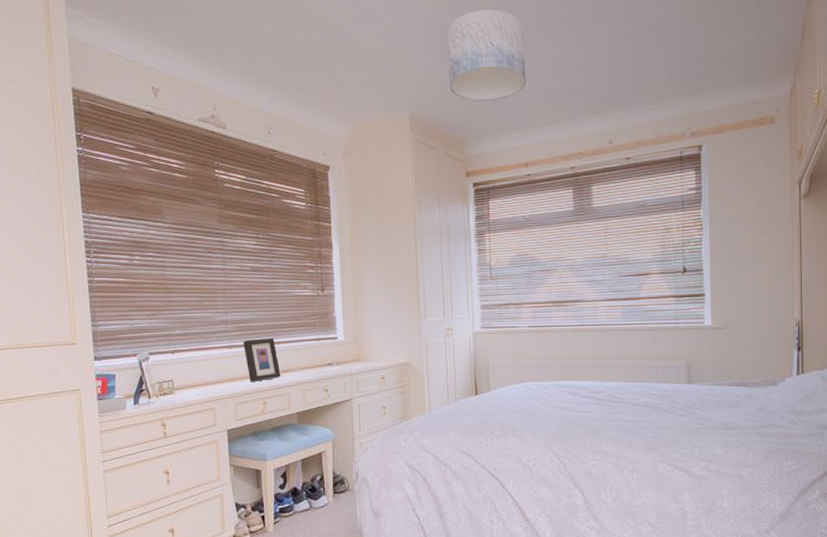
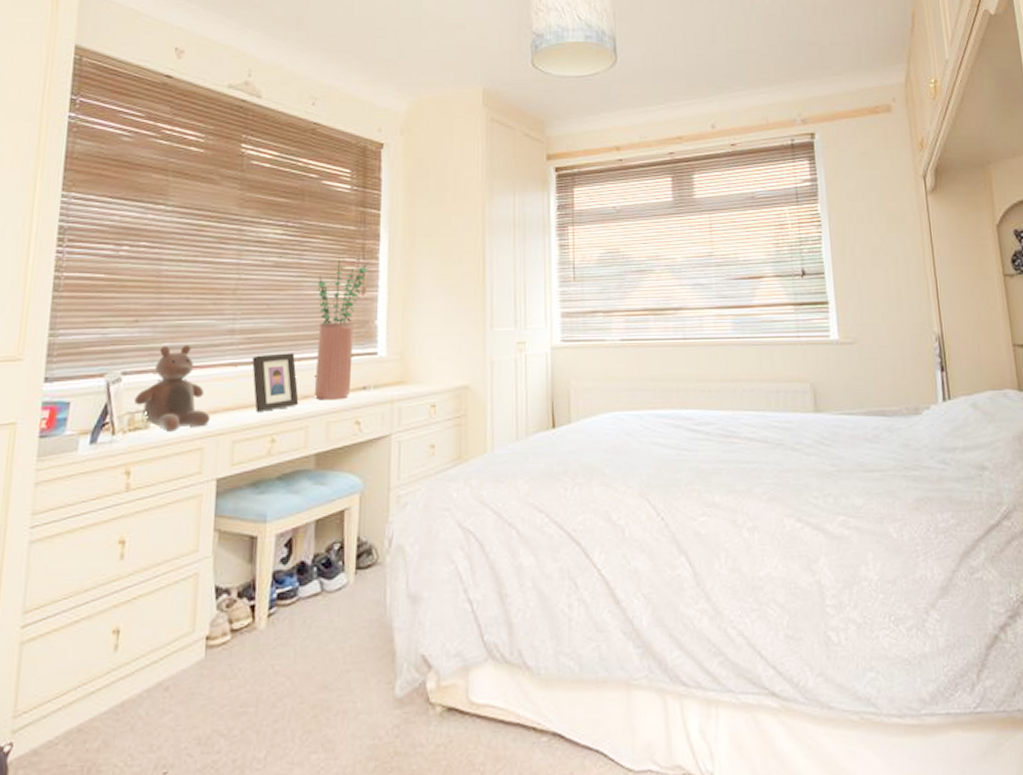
stuffed bear: none [161,332,217,396] -> present [134,344,210,432]
vase: none [286,265,325,374] -> present [313,260,369,400]

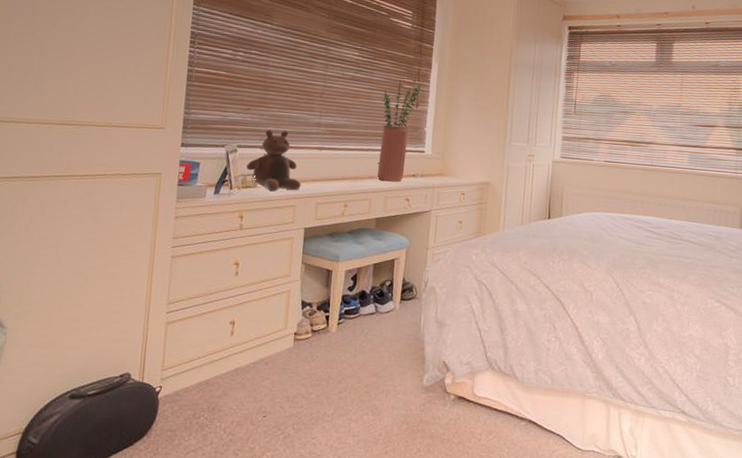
picture frame: present [252,353,299,413] -> none [332,144,366,185]

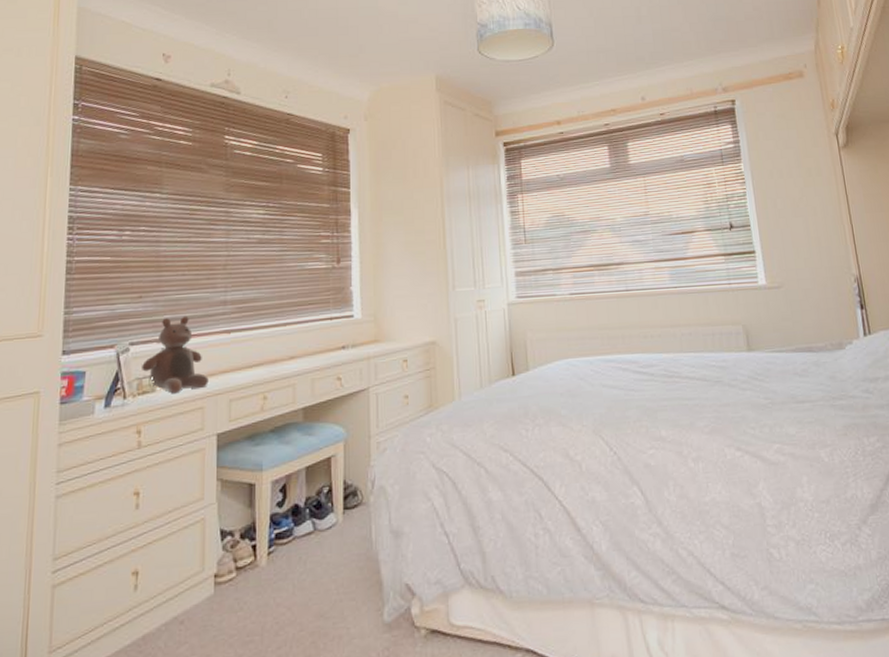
vase: present [376,80,422,182] -> none [297,234,342,360]

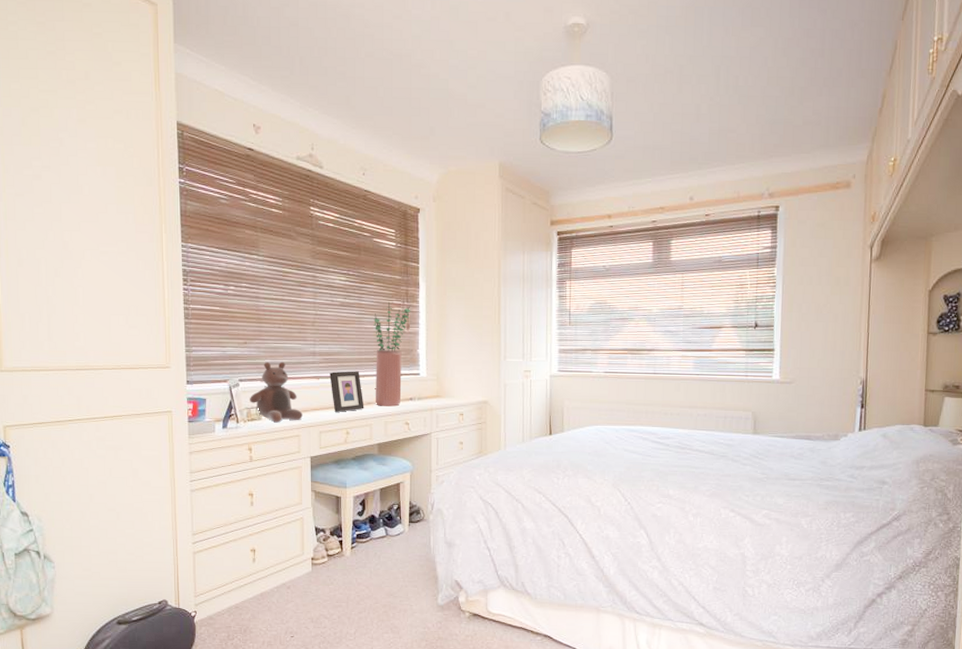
picture frame: none [243,319,286,374] -> present [329,371,364,413]
vase: none [297,234,342,360] -> present [374,302,411,407]

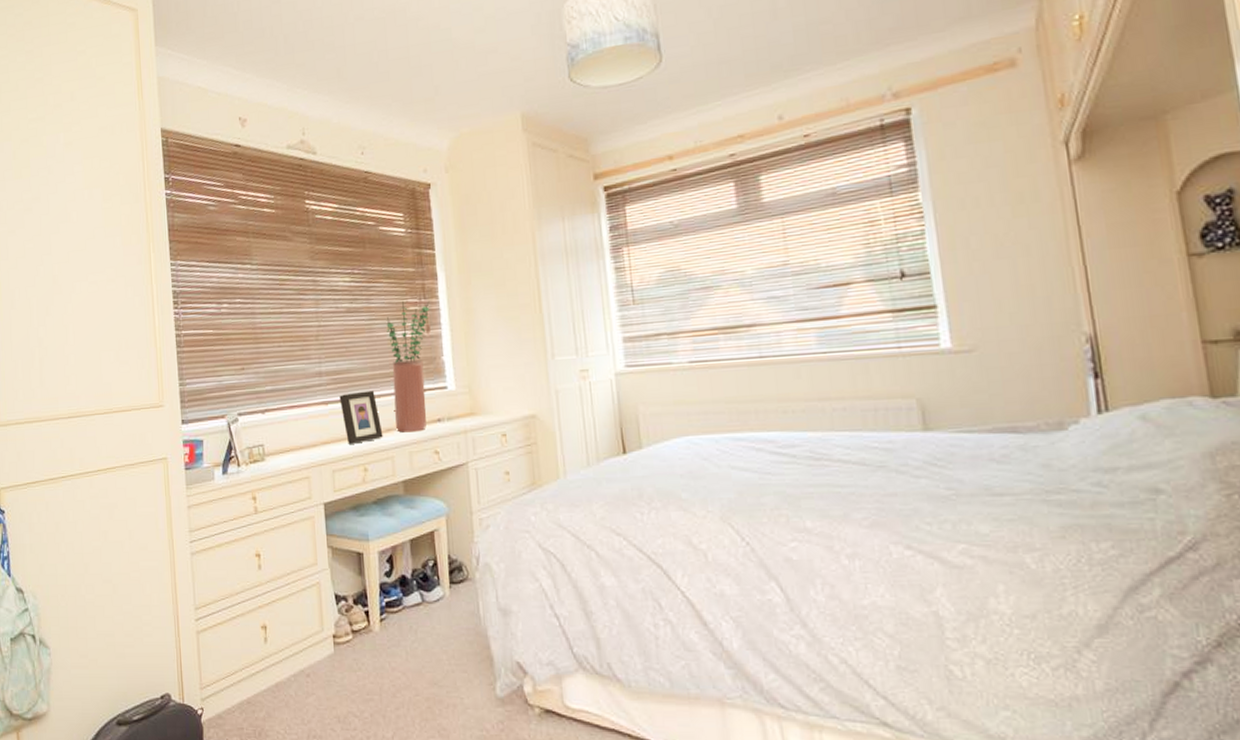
stuffed bear: present [250,361,303,423] -> none [251,387,312,463]

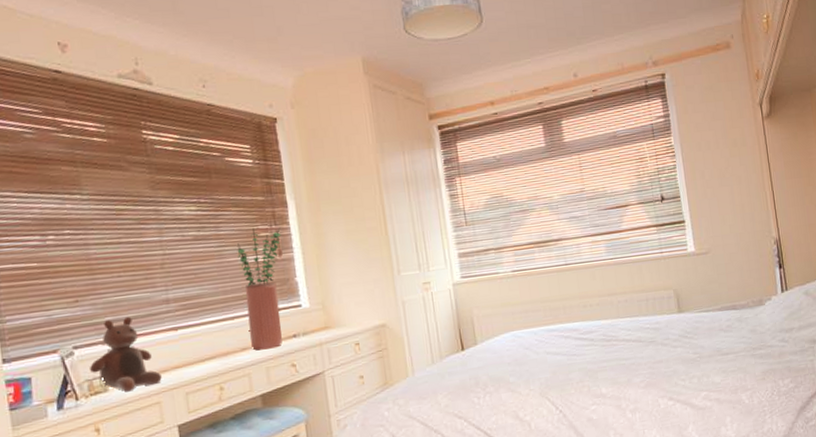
stuffed bear: none [251,387,312,463] -> present [90,316,162,392]
picture frame: present [339,390,383,446] -> none [190,313,239,368]

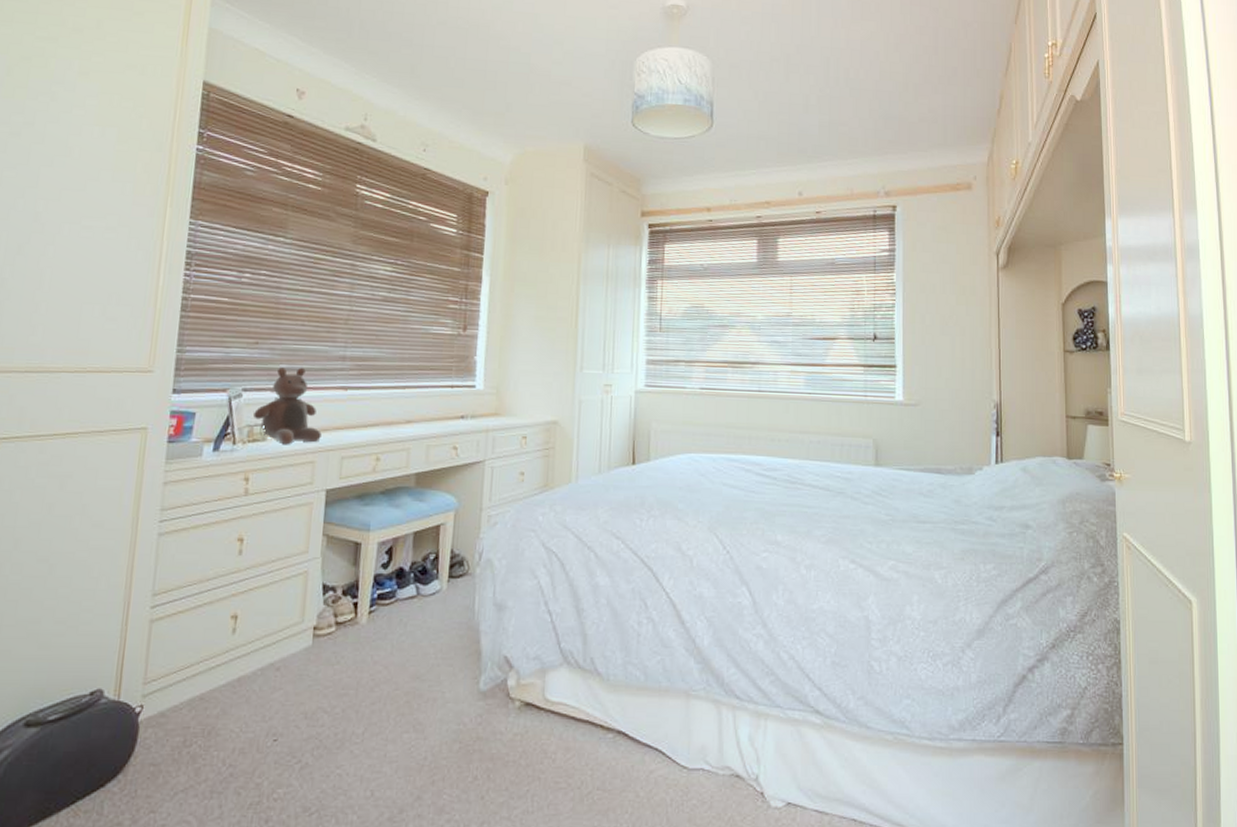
vase: present [237,228,282,351] -> none [416,298,470,426]

